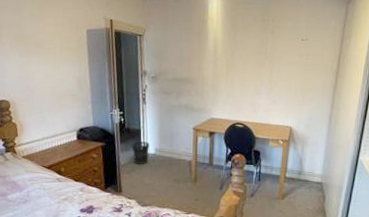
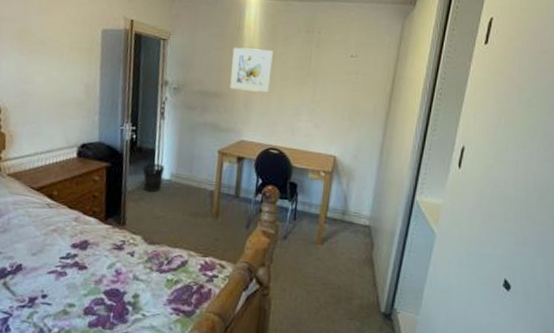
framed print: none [199,38,234,76] -> present [230,47,273,93]

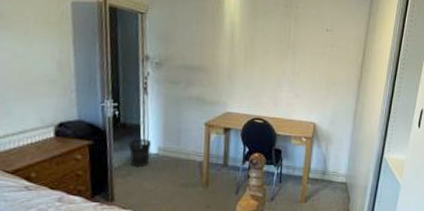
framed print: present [230,47,273,93] -> none [213,21,254,66]

